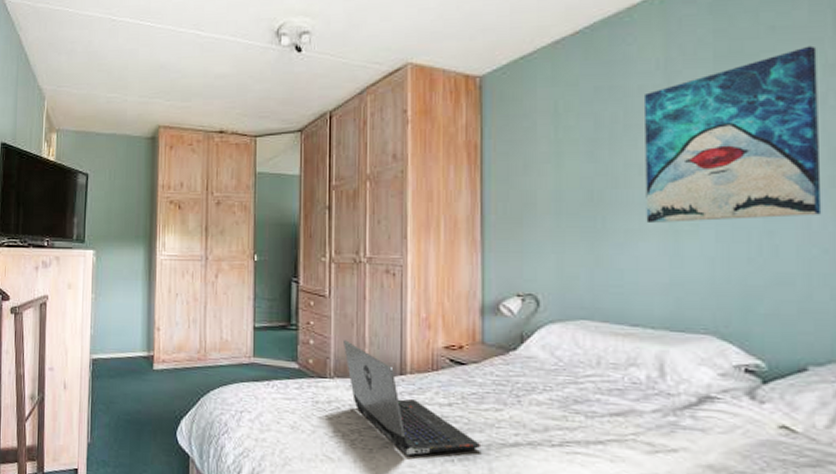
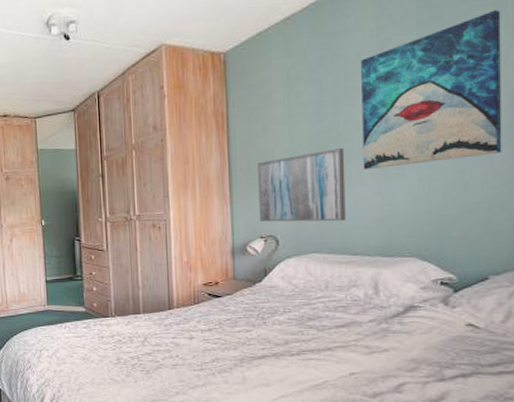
laptop computer: present [344,340,482,455] -> none [121,285,236,372]
wall art: none [516,194,624,283] -> present [258,147,346,222]

